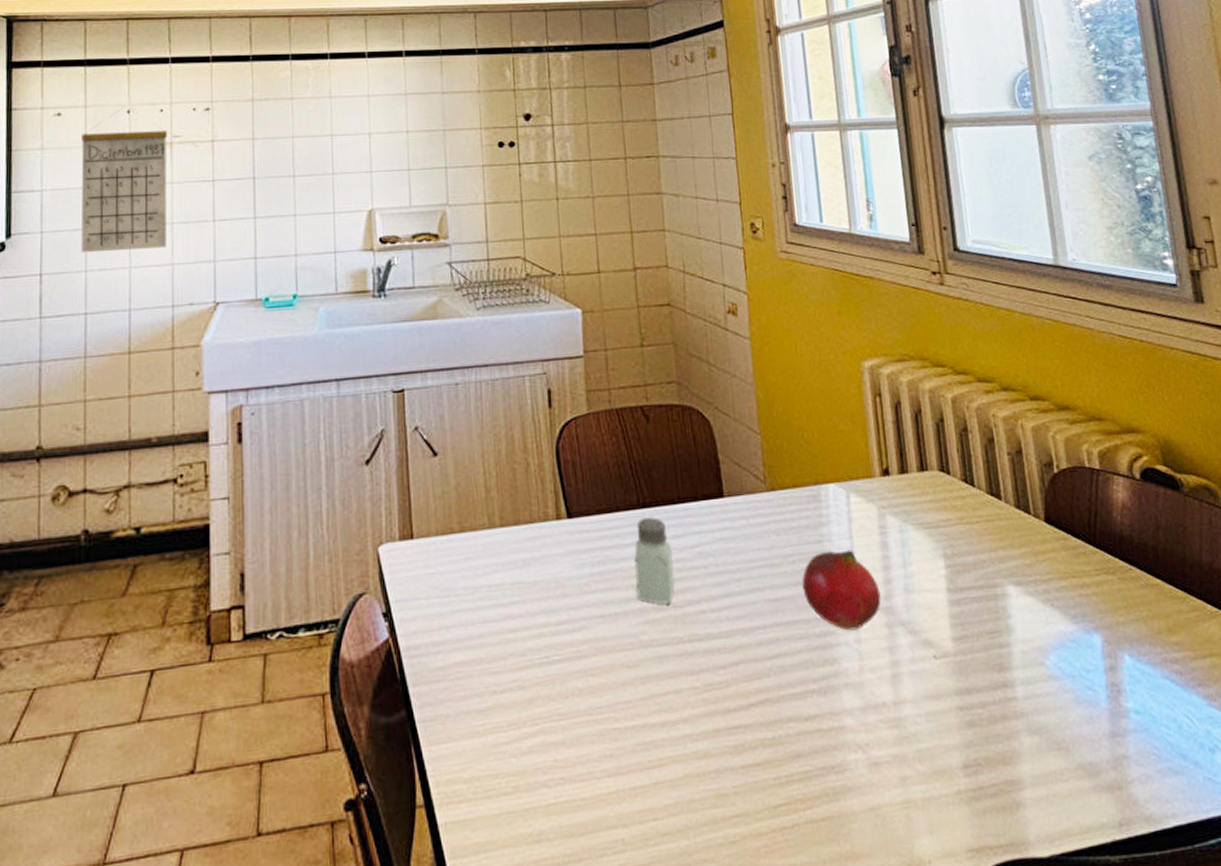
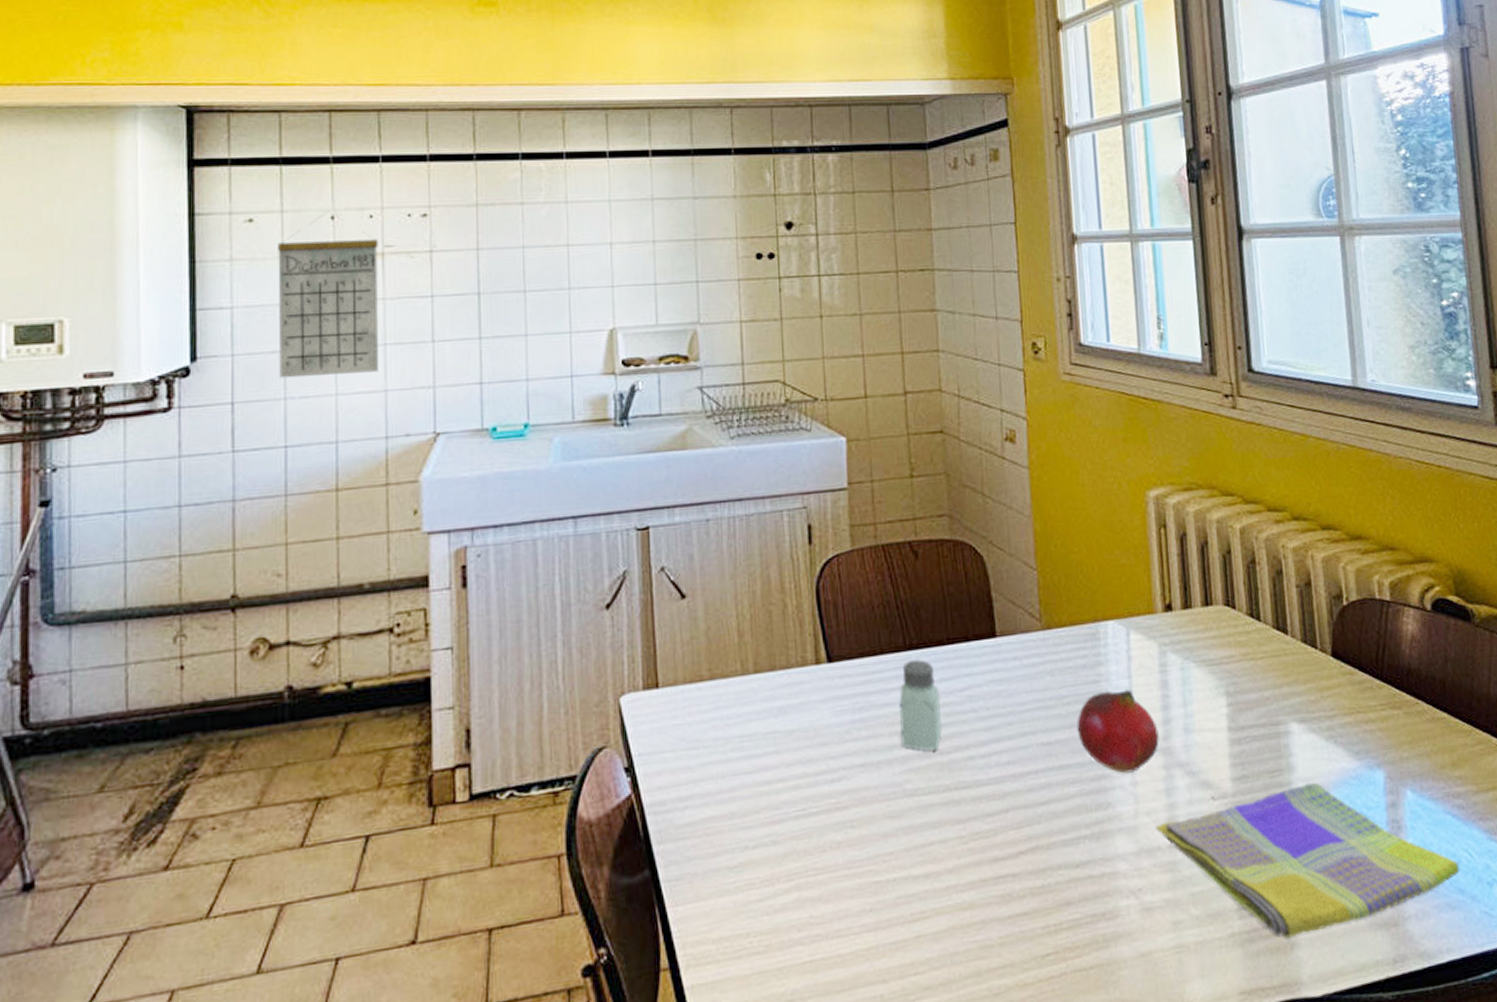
dish towel: none [880,644,1181,797] -> present [1155,782,1460,938]

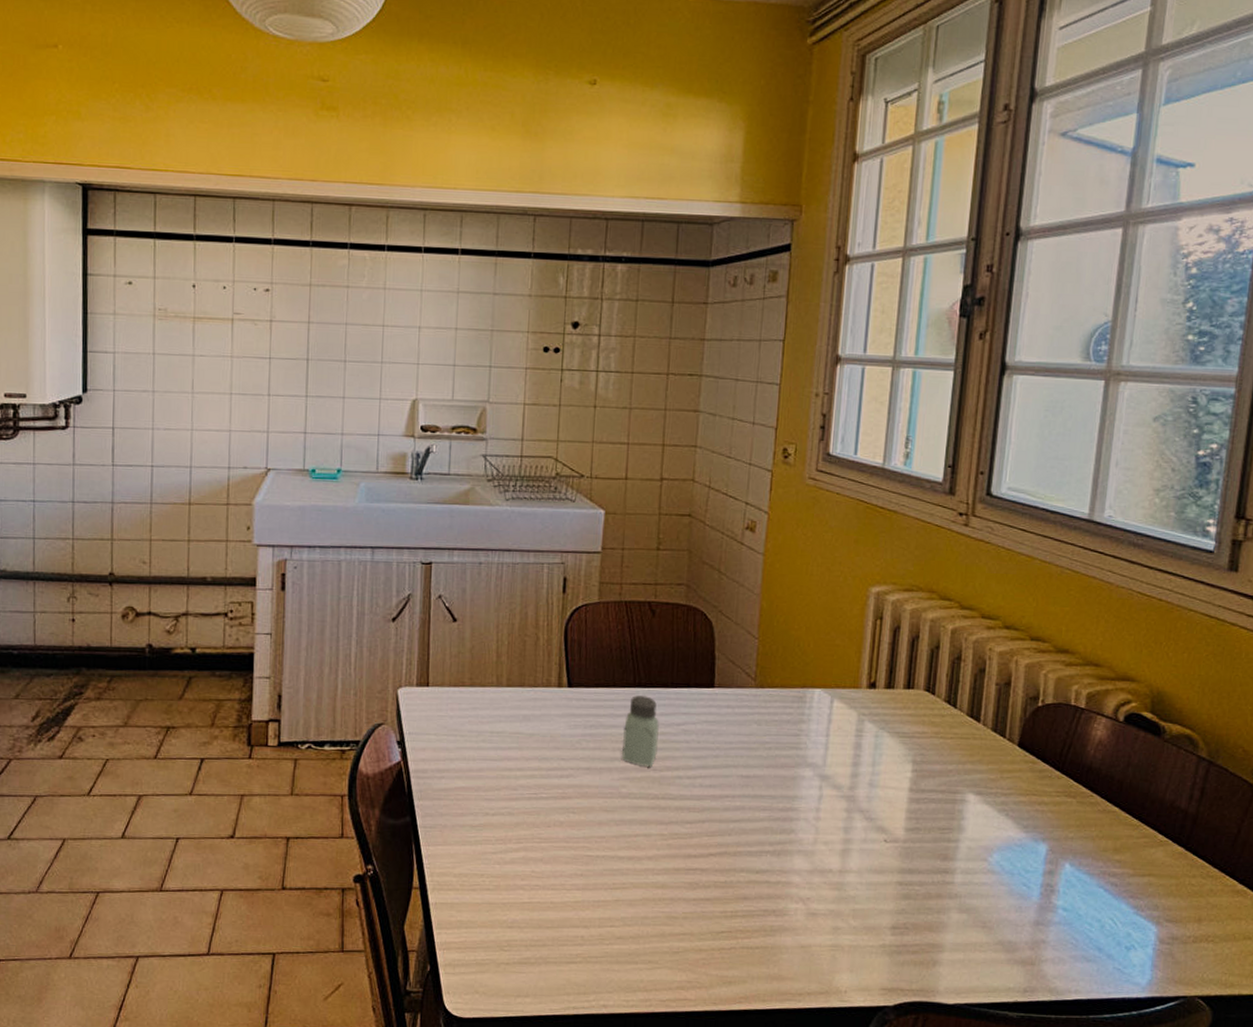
calendar: present [278,210,379,379] -> none [149,280,230,415]
fruit: present [1076,689,1159,774] -> none [774,744,846,810]
dish towel: present [1155,782,1460,938] -> none [830,843,1102,957]

